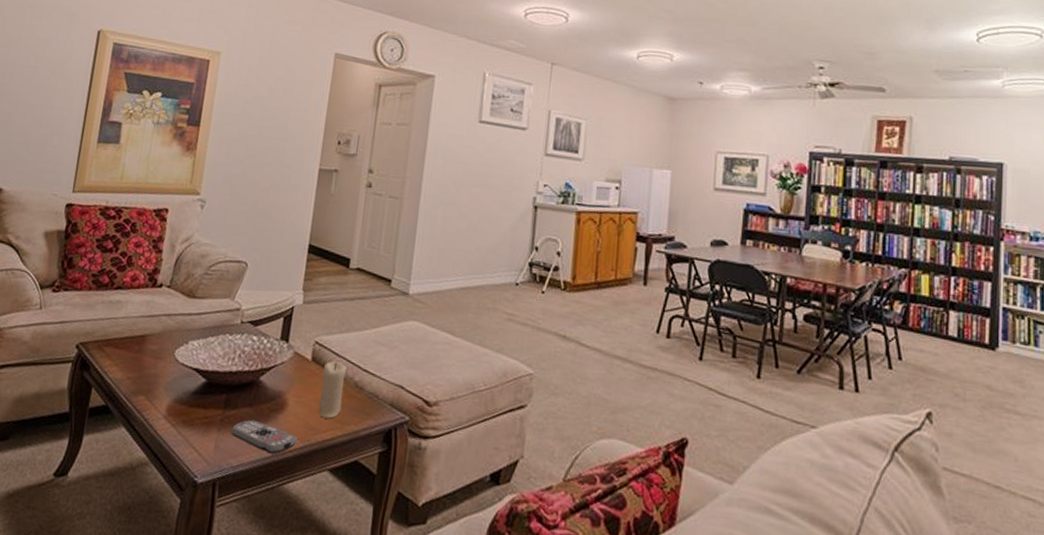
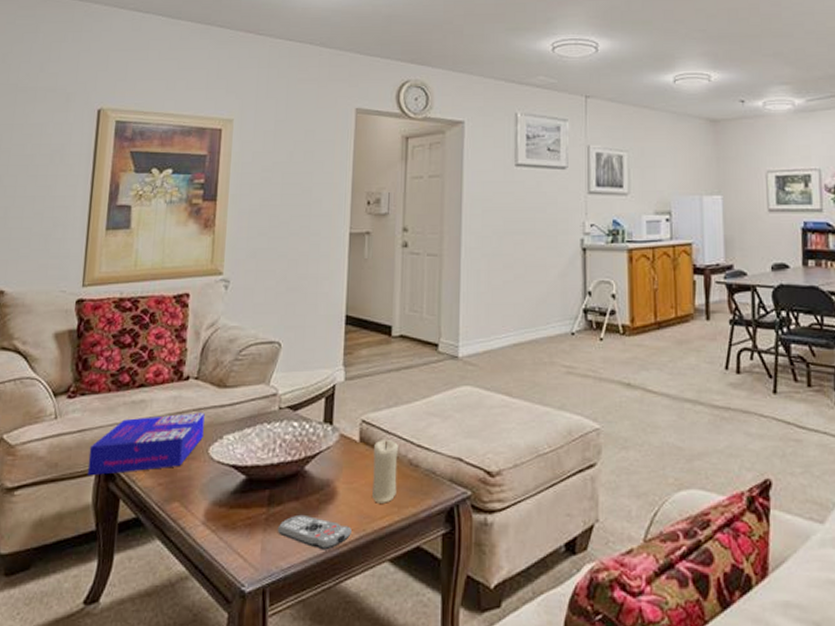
board game: none [65,316,174,365] -> present [87,413,205,476]

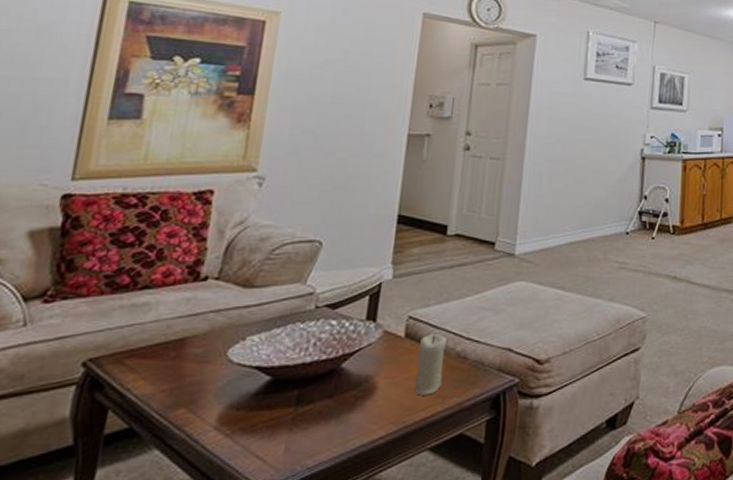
board game: present [87,413,205,476] -> none [65,314,225,387]
remote control: present [277,514,352,550] -> none [305,411,390,445]

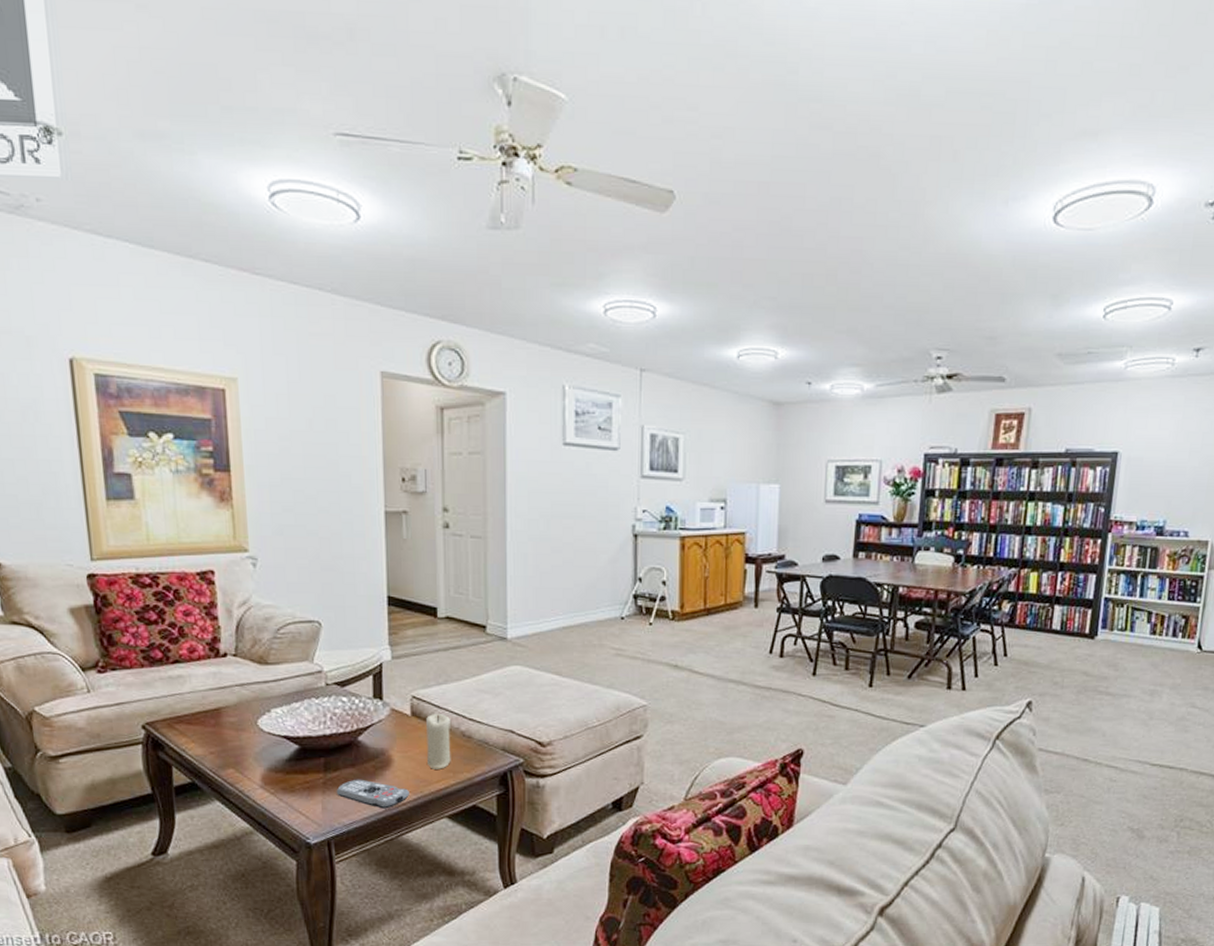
remote control: none [305,411,390,445] -> present [336,779,409,809]

